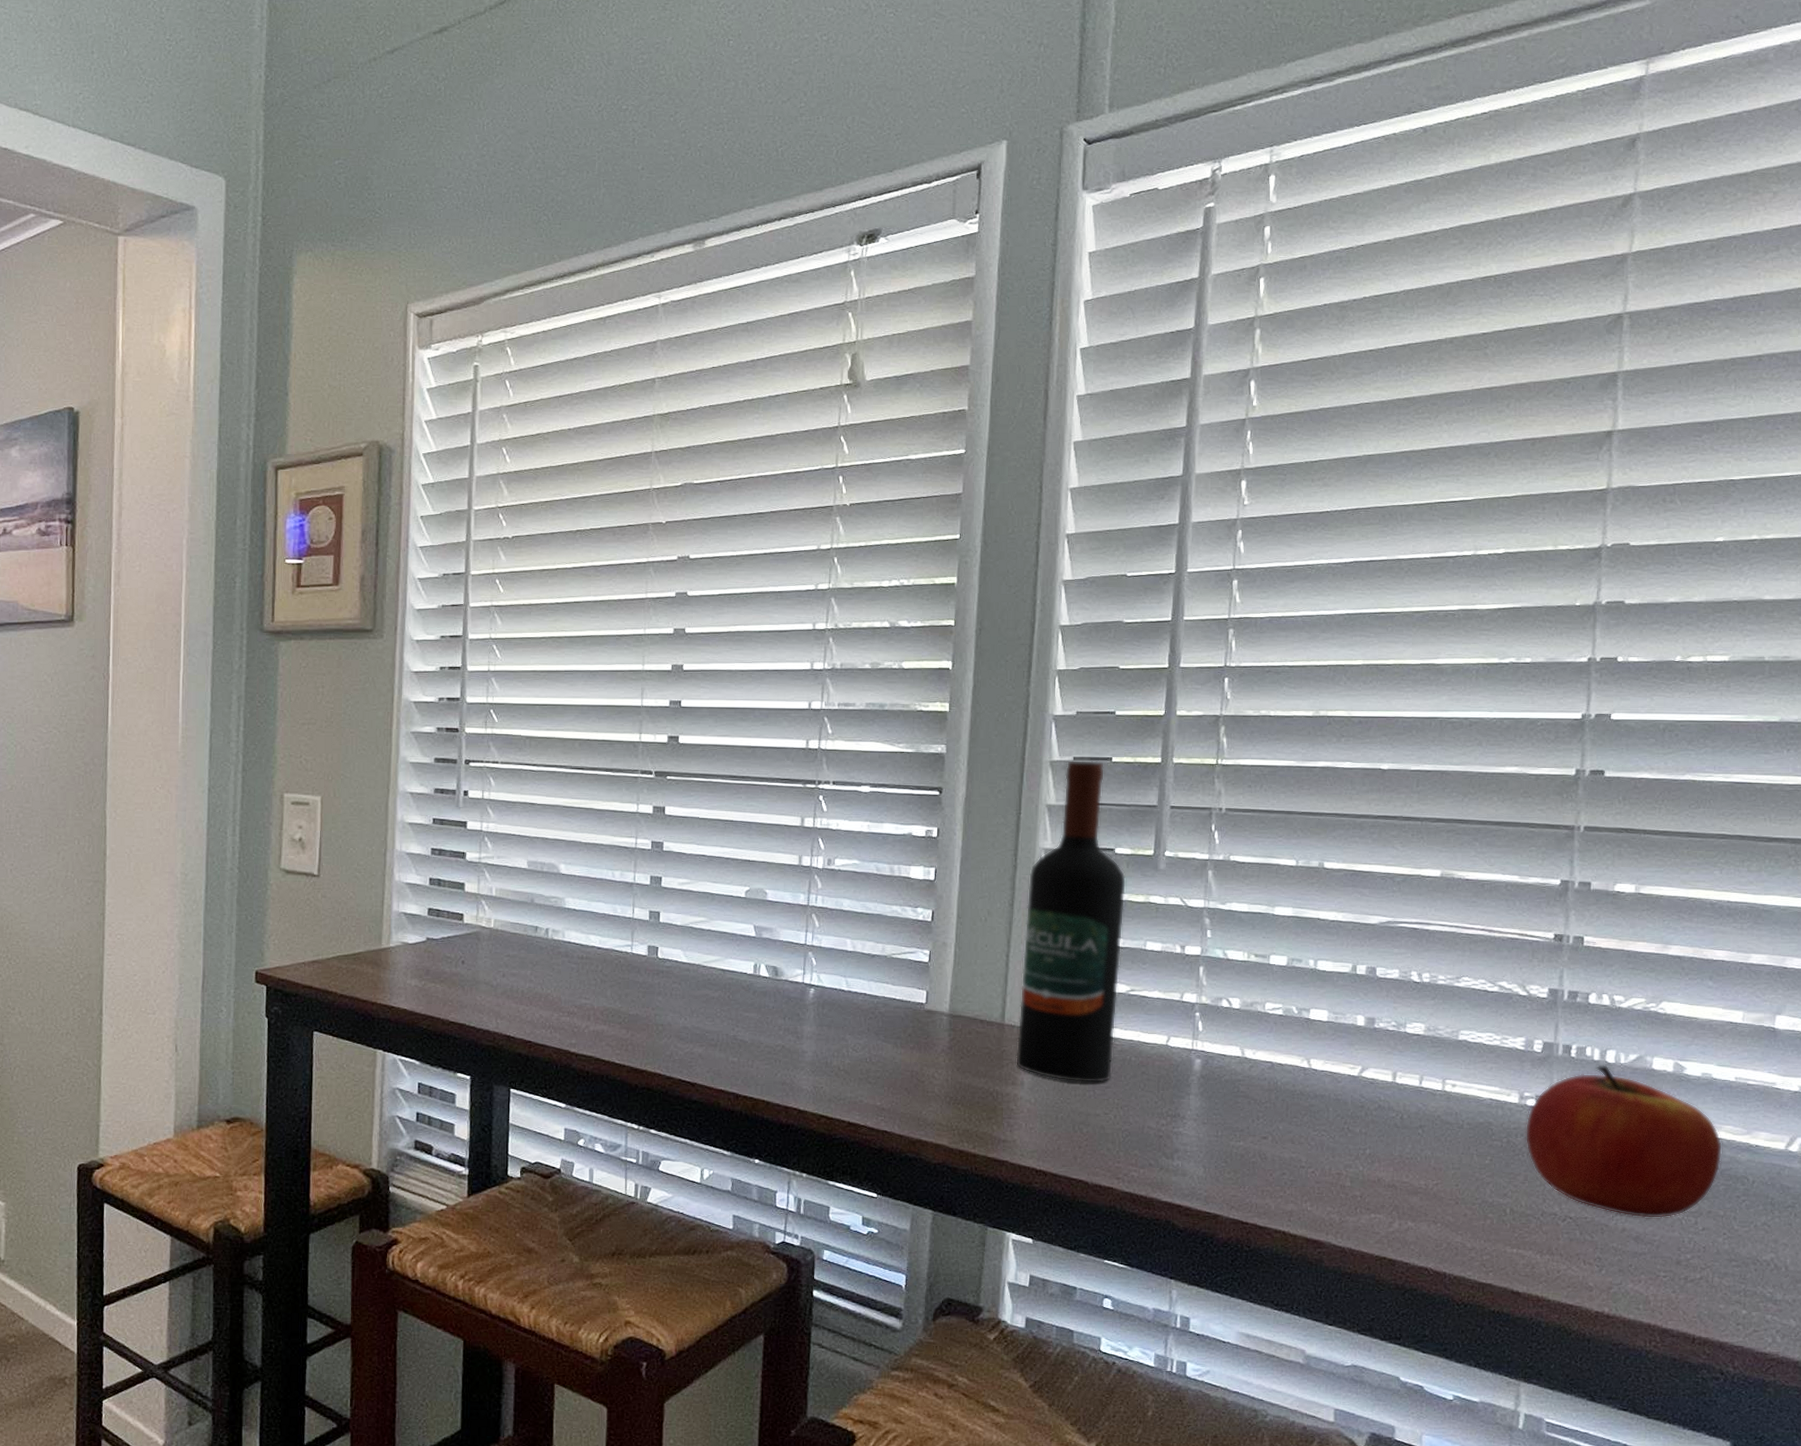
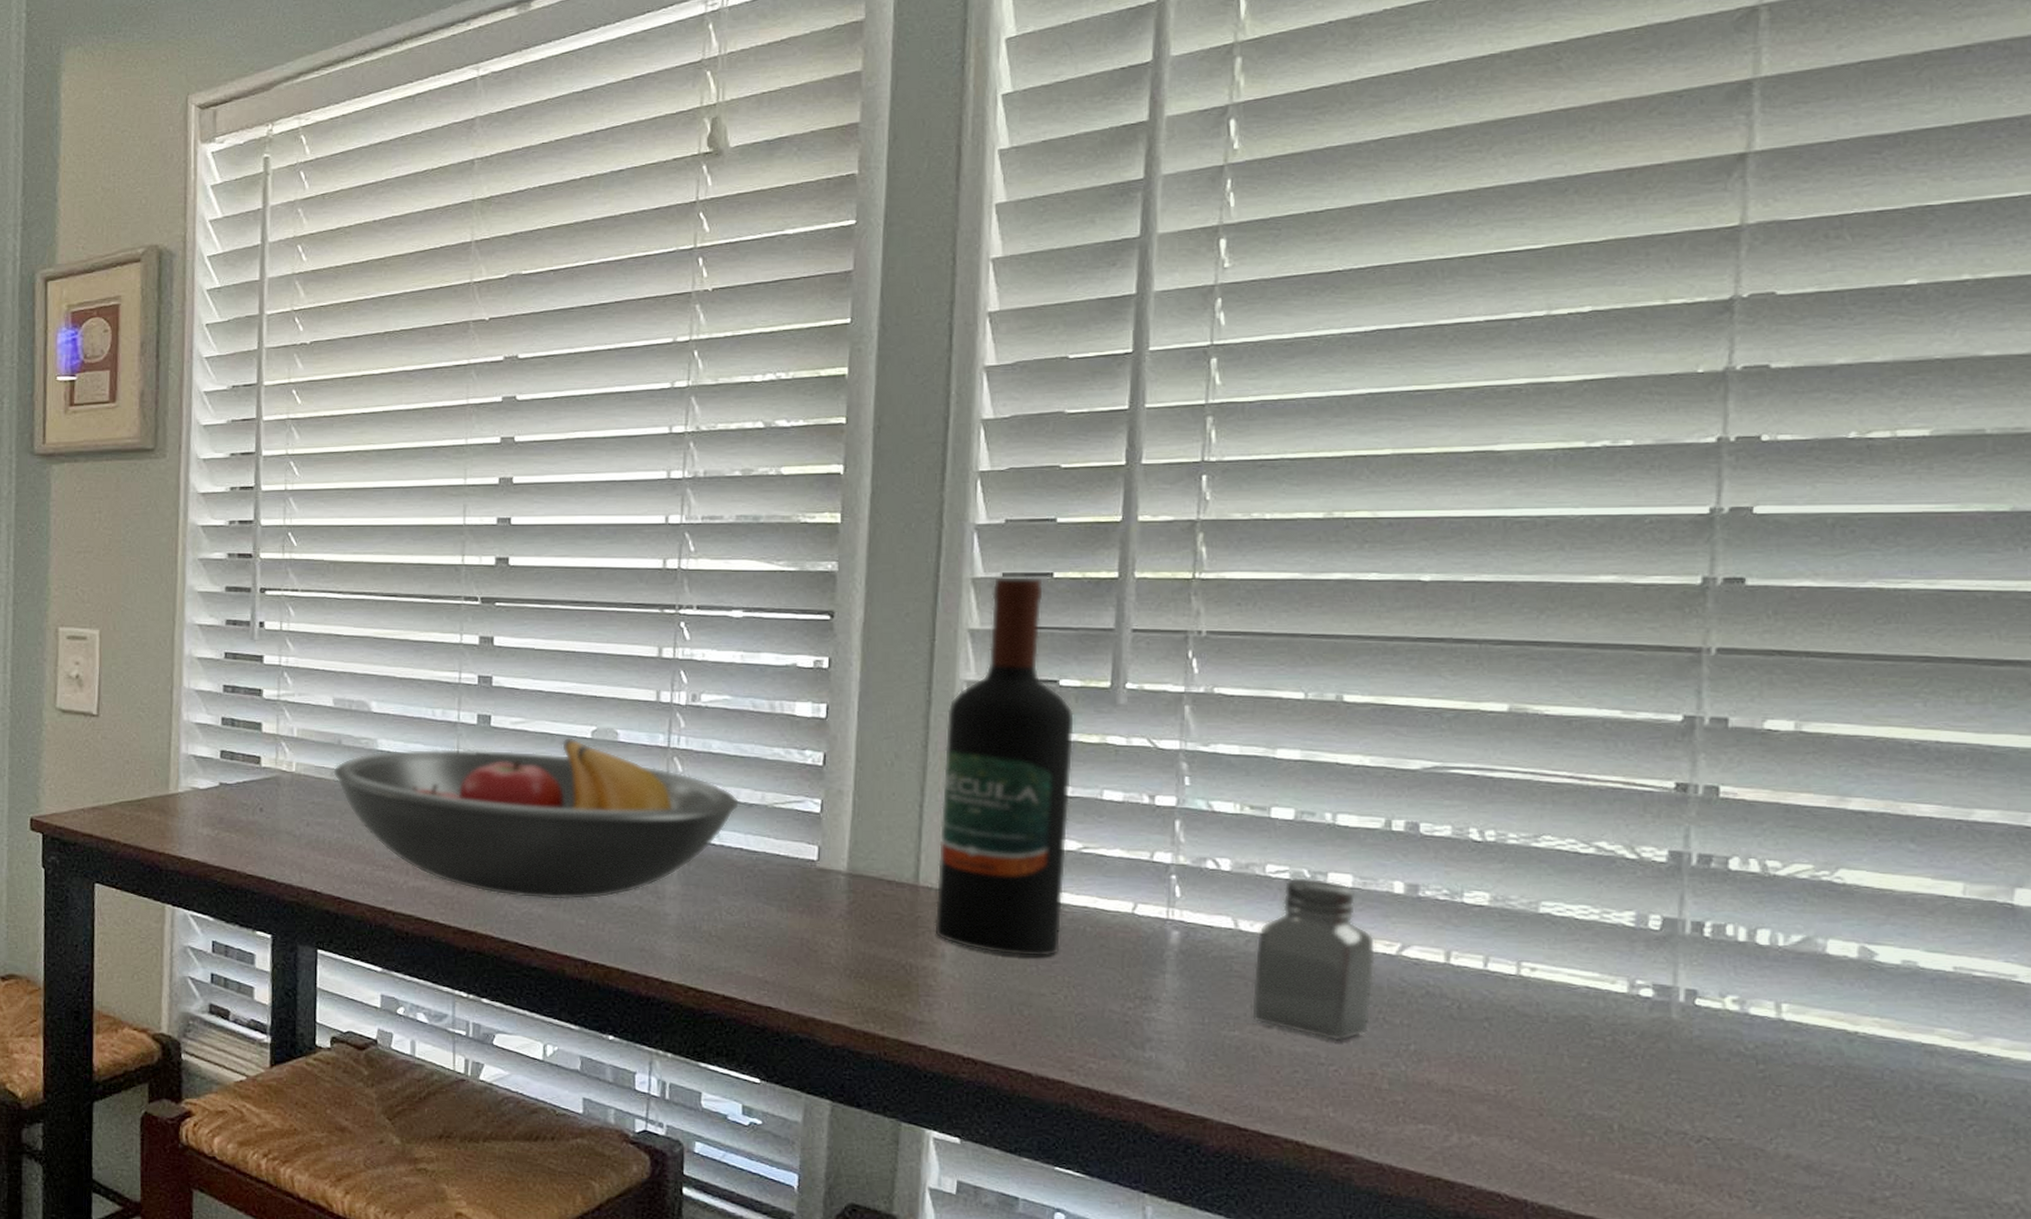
fruit bowl: none [526,897,865,1040] -> present [333,737,740,900]
saltshaker: none [1252,1013,1344,1147] -> present [1251,878,1376,1041]
apple: present [1525,1065,1723,1219] -> none [1638,947,1937,1144]

